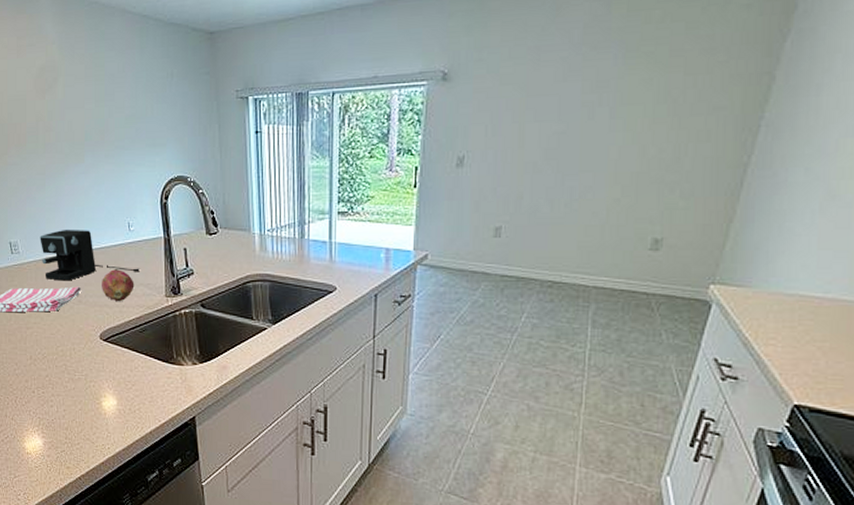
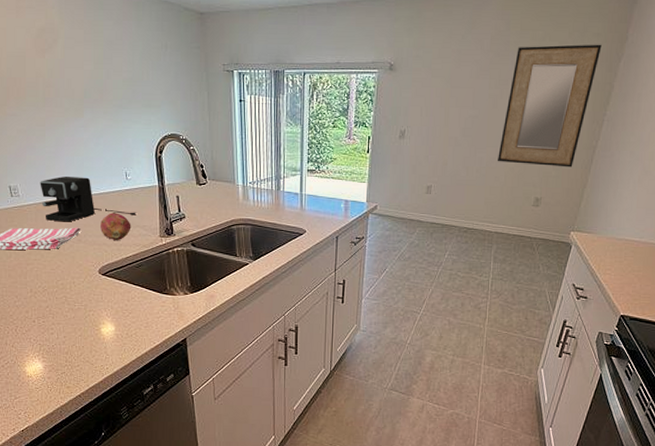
home mirror: none [596,19,754,195] -> present [498,44,602,168]

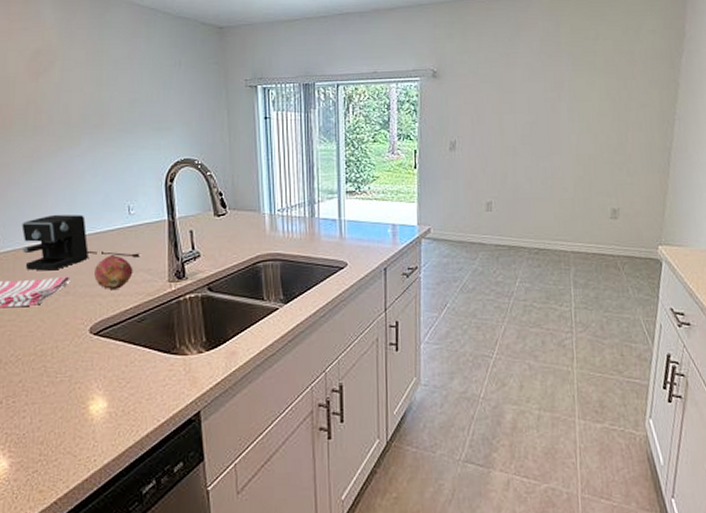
home mirror: present [498,44,602,168] -> none [563,41,660,173]

